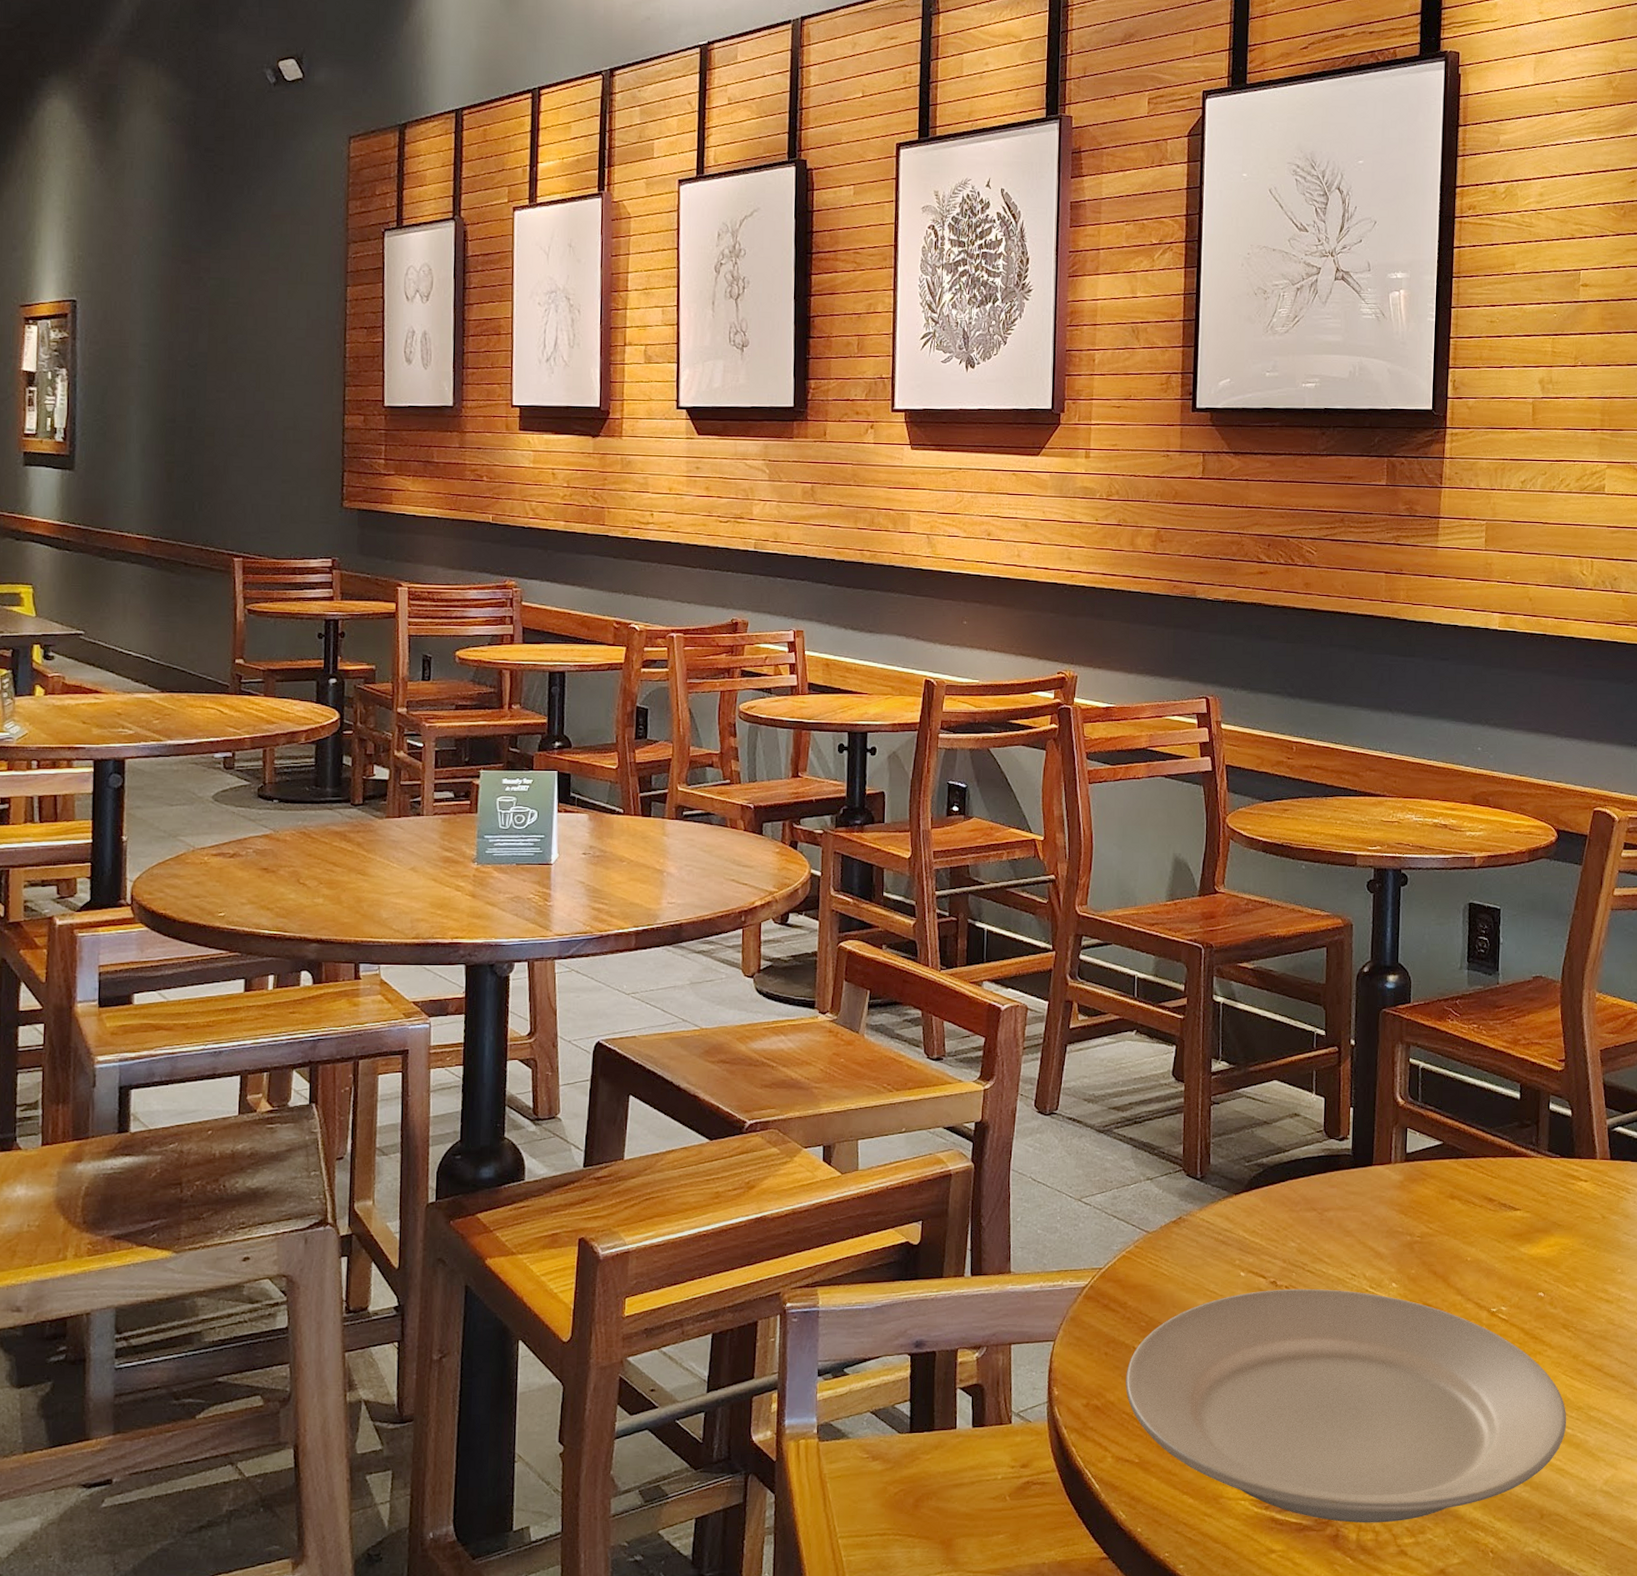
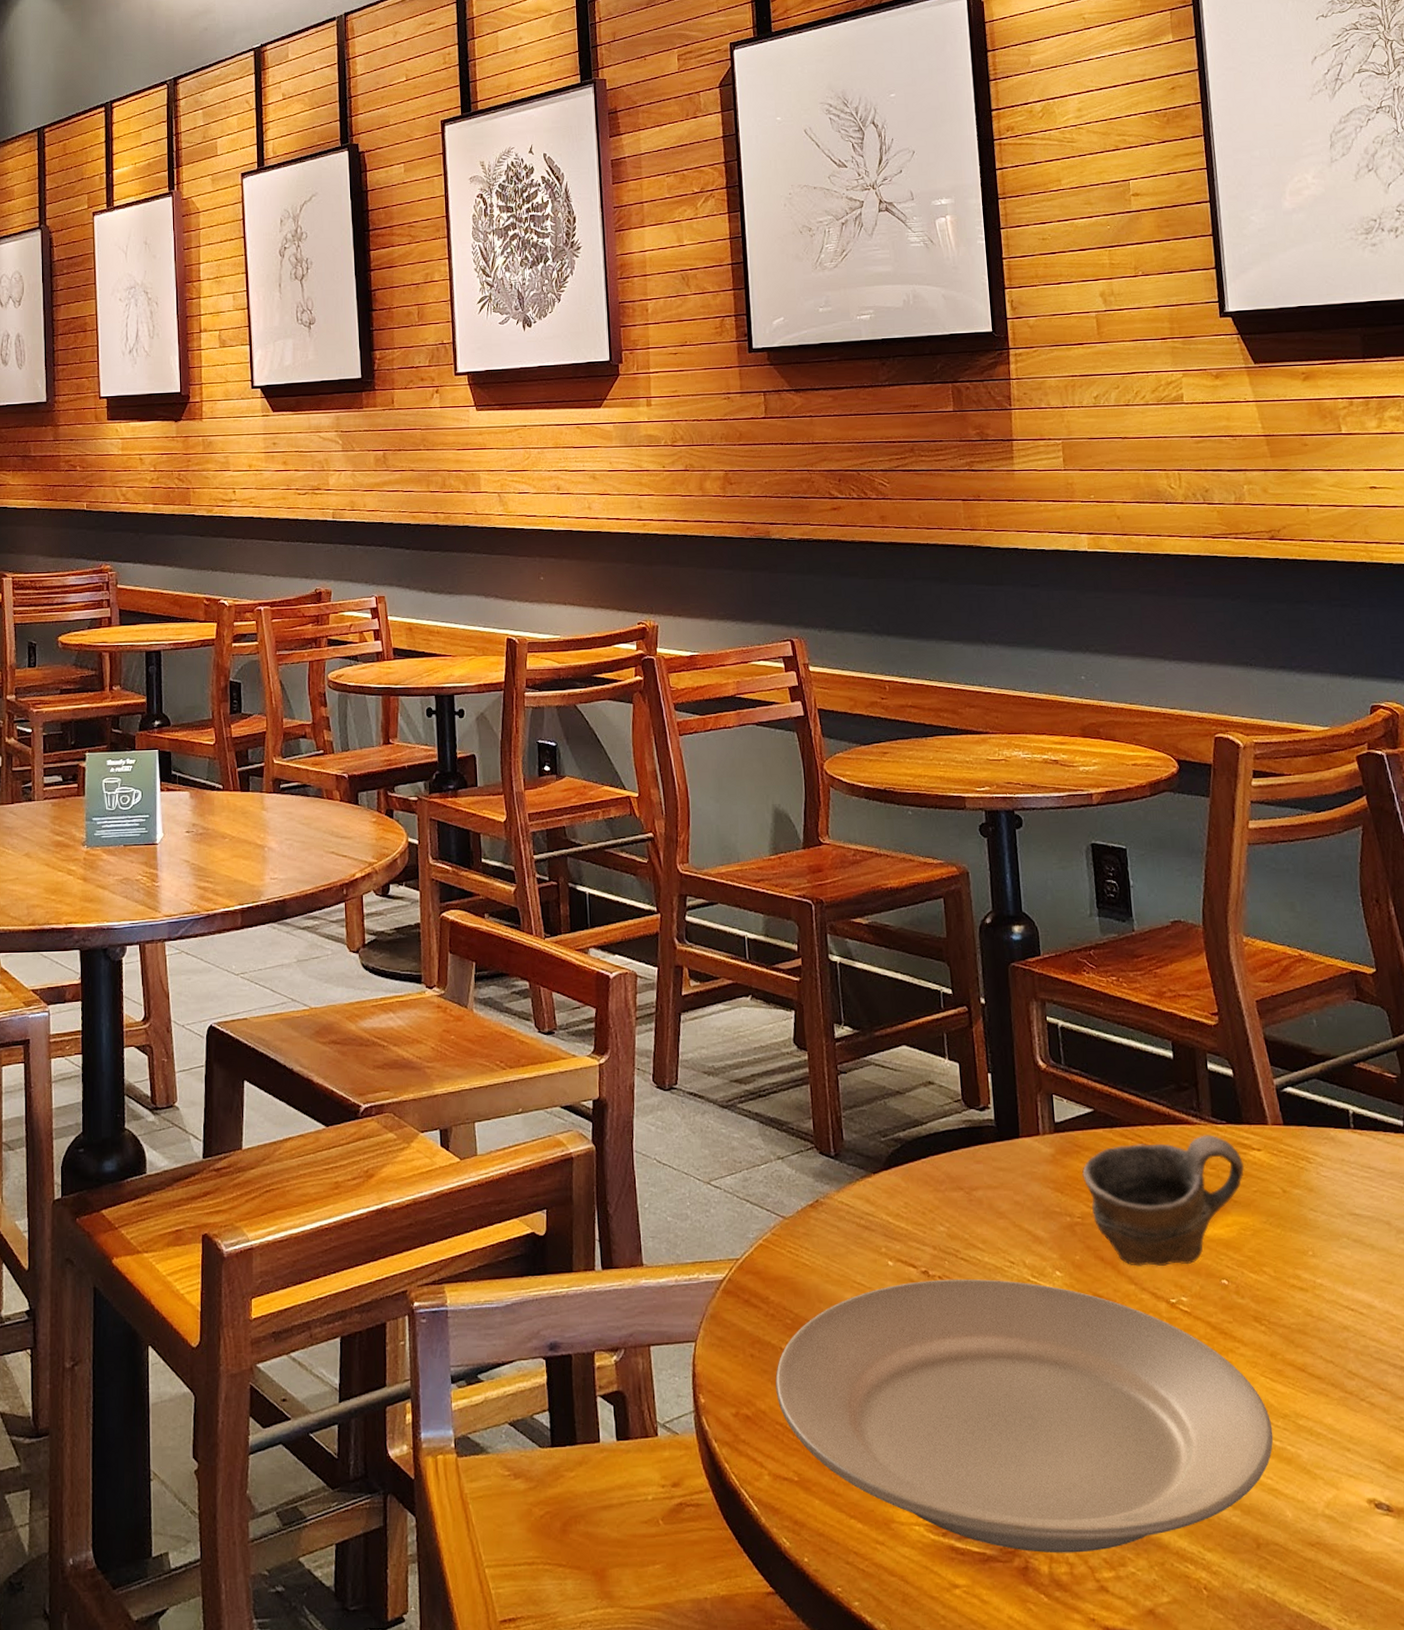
cup: none [1426,1167,1572,1280] -> present [1082,1134,1245,1266]

